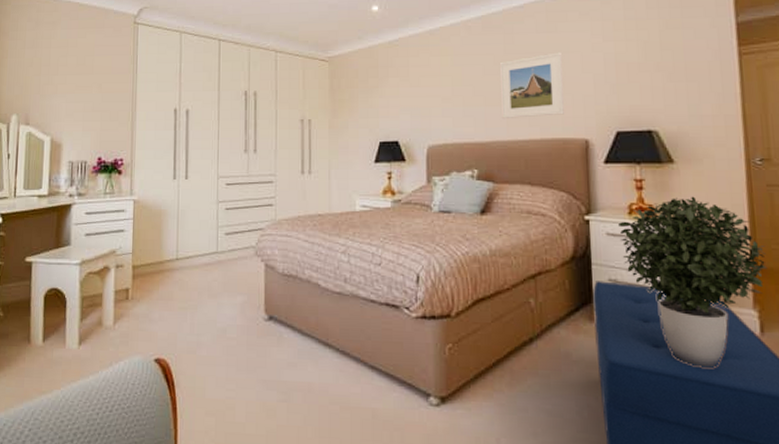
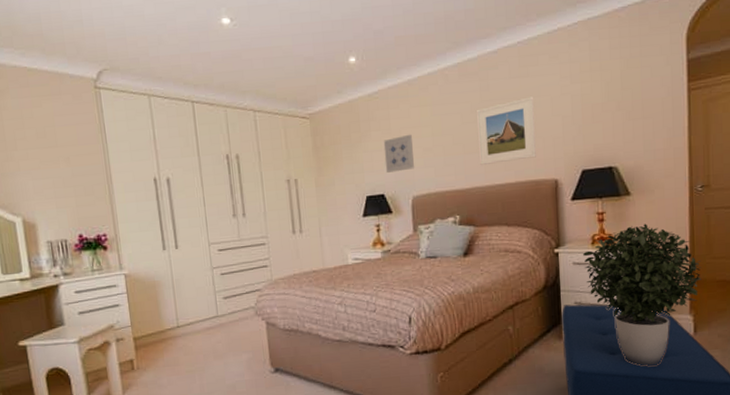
wall art: none [401,82,431,119] -> present [383,134,414,173]

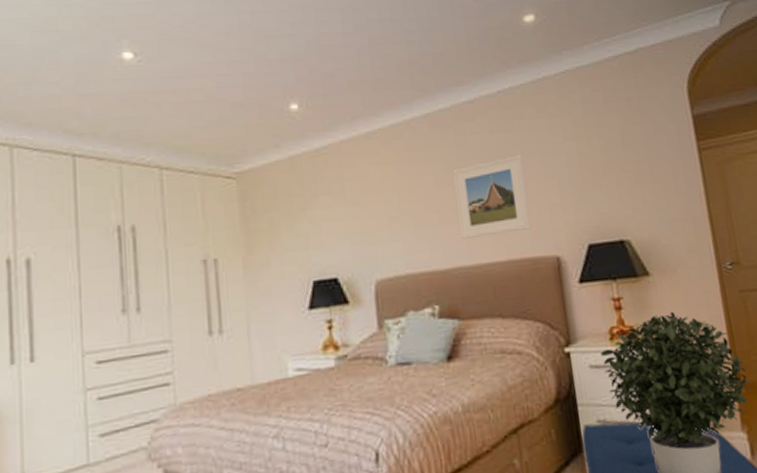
wall art: present [383,134,414,173] -> none [335,199,377,249]

